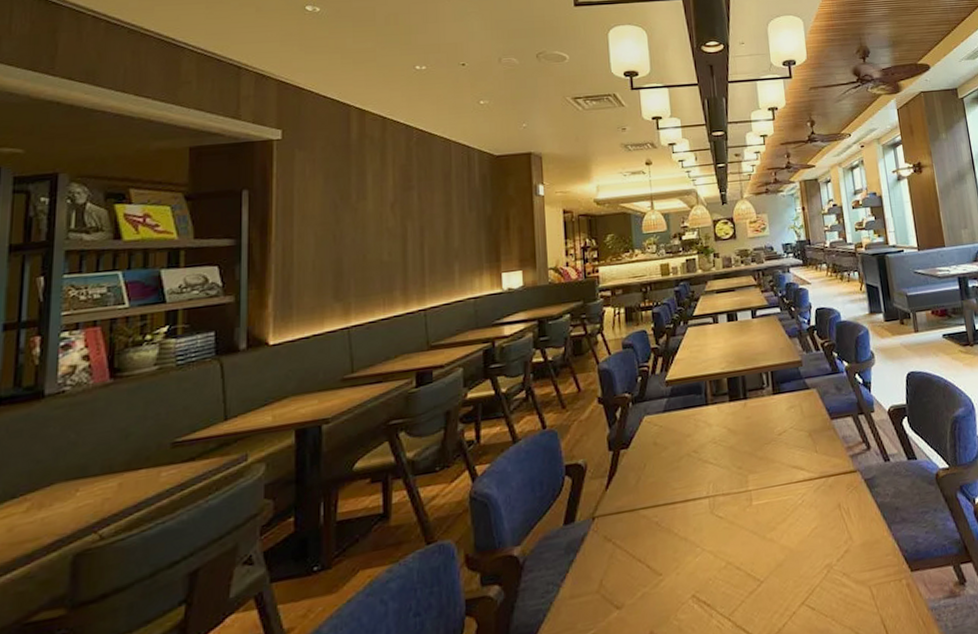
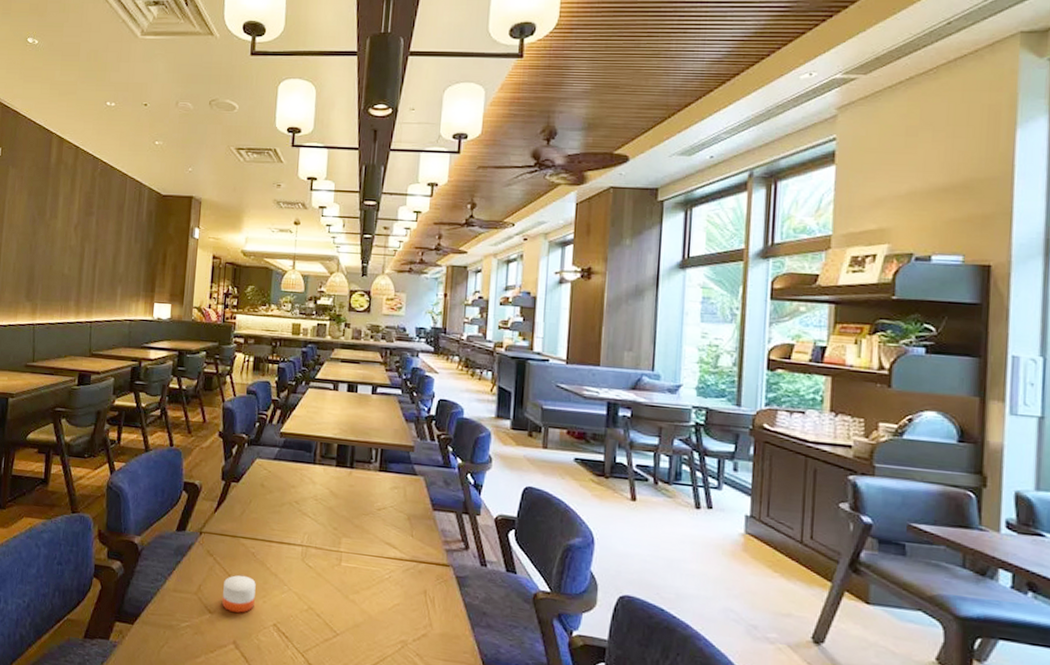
candle: none [629,551,667,599] -> present [222,575,256,613]

